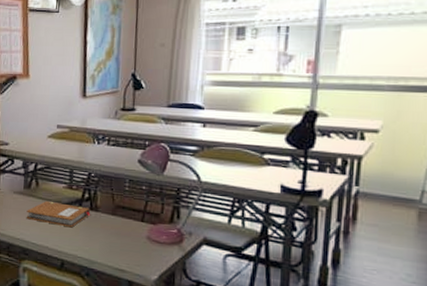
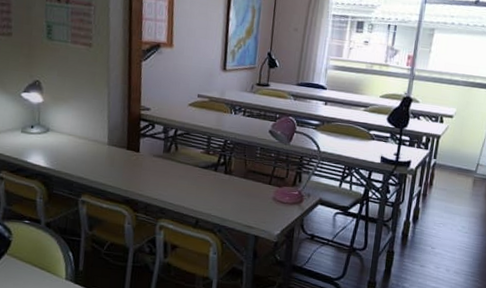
notebook: present [26,200,91,228] -> none [164,164,225,189]

